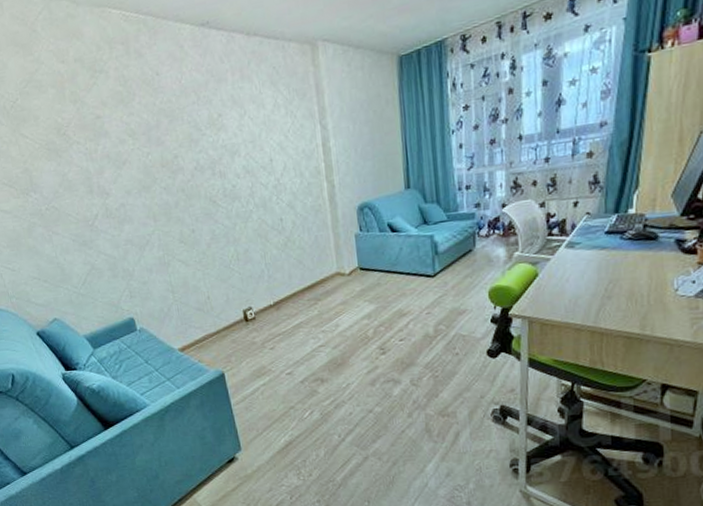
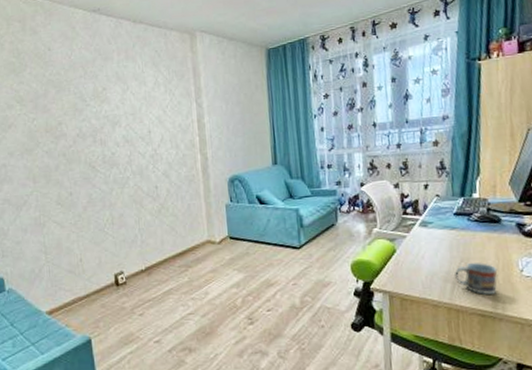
cup: none [601,283,650,318] -> present [455,263,498,296]

